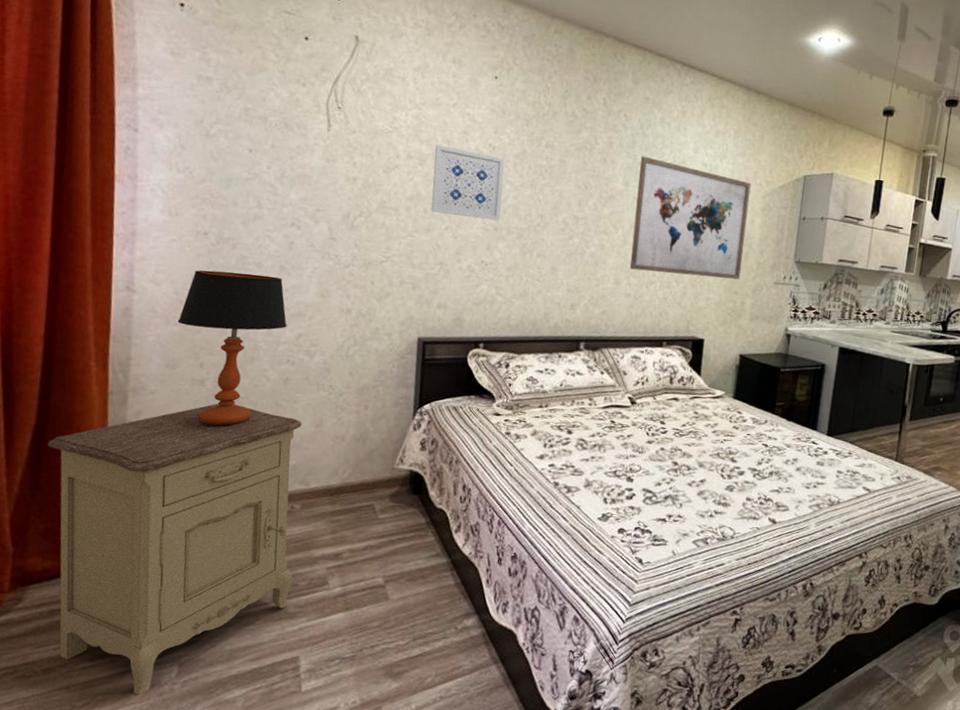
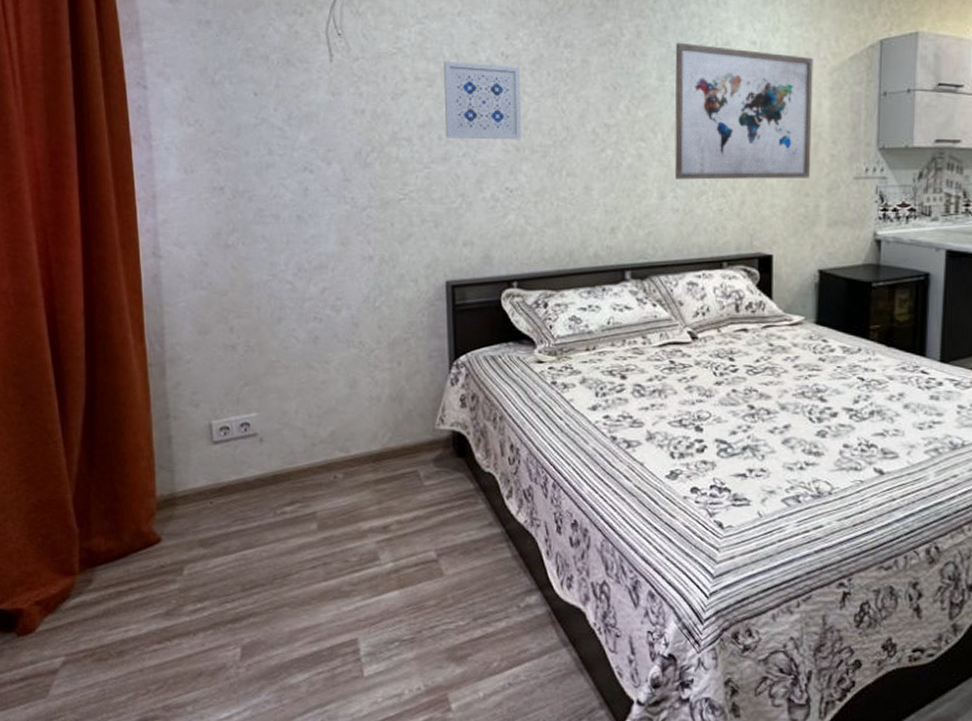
nightstand: present [47,403,302,695] -> none [98,368,343,679]
table lamp: present [177,270,287,426] -> none [204,227,311,393]

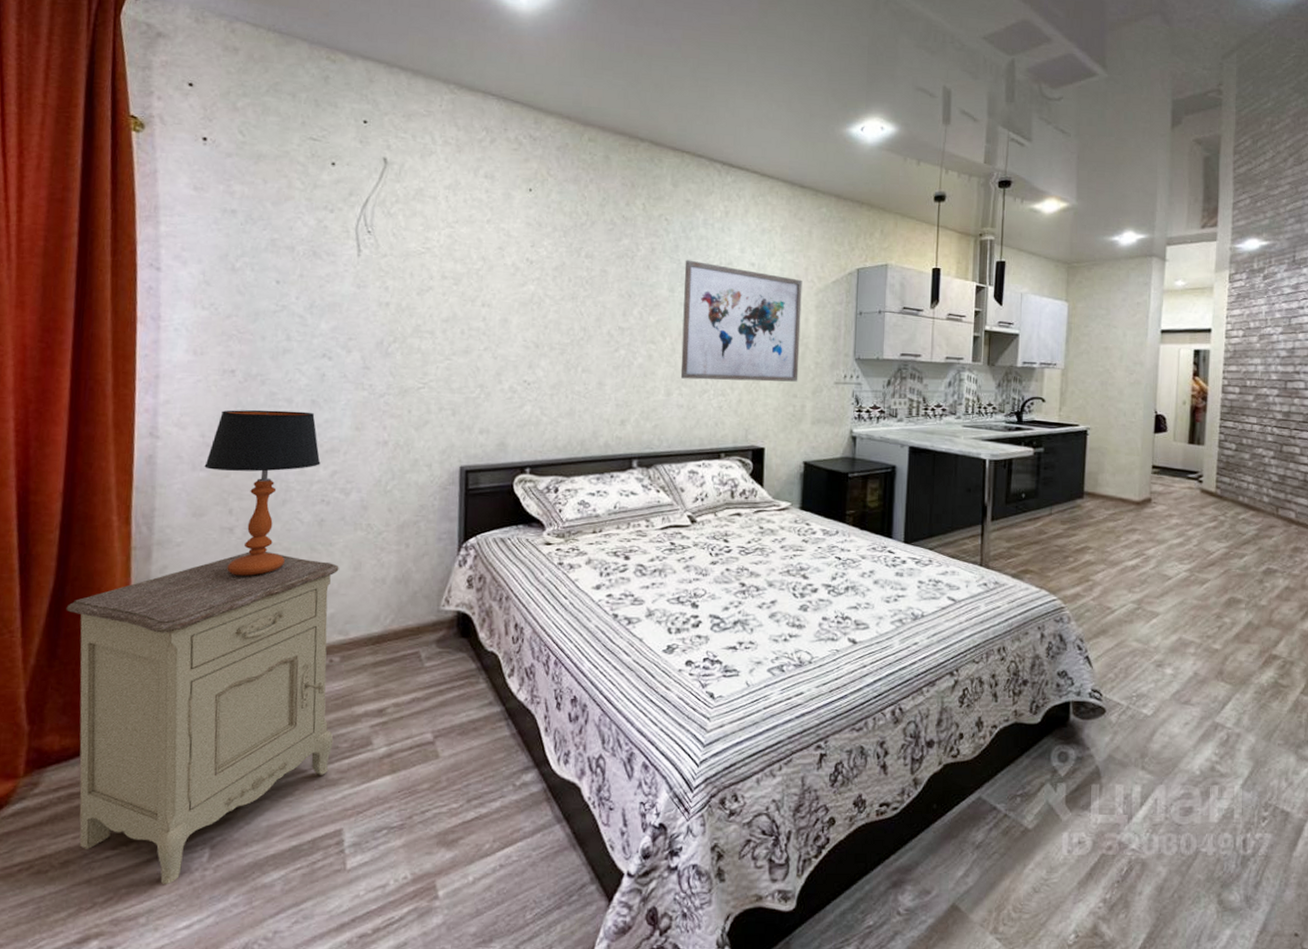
nightstand: none [98,368,343,679] -> present [66,551,339,885]
table lamp: none [204,227,311,393] -> present [204,410,321,576]
wall art: present [443,61,522,140] -> none [468,262,544,338]

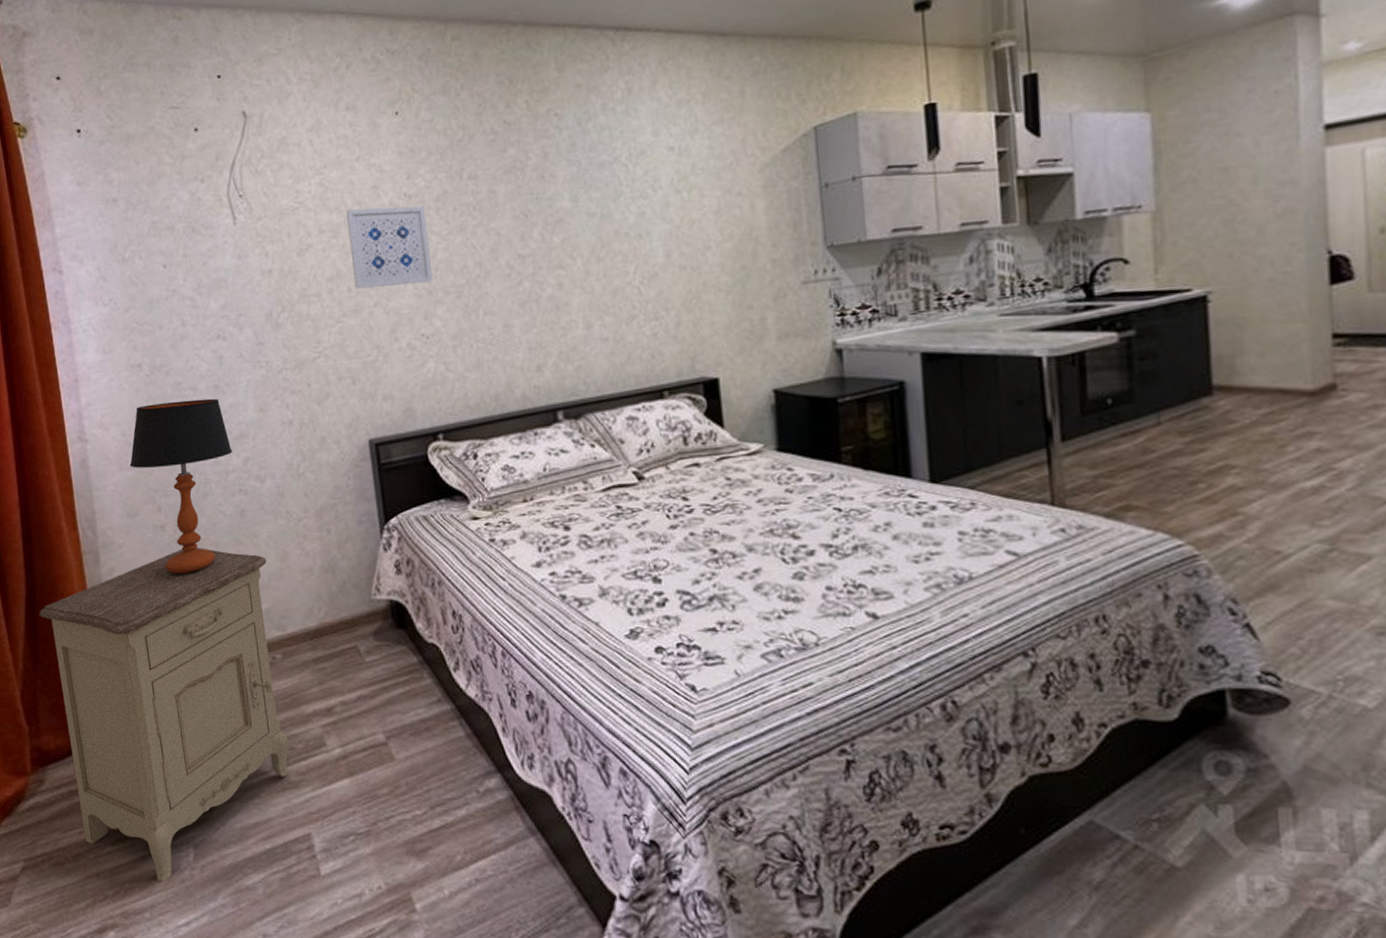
wall art: none [468,262,544,338] -> present [345,205,433,289]
wall art: present [680,260,803,382] -> none [586,156,752,306]

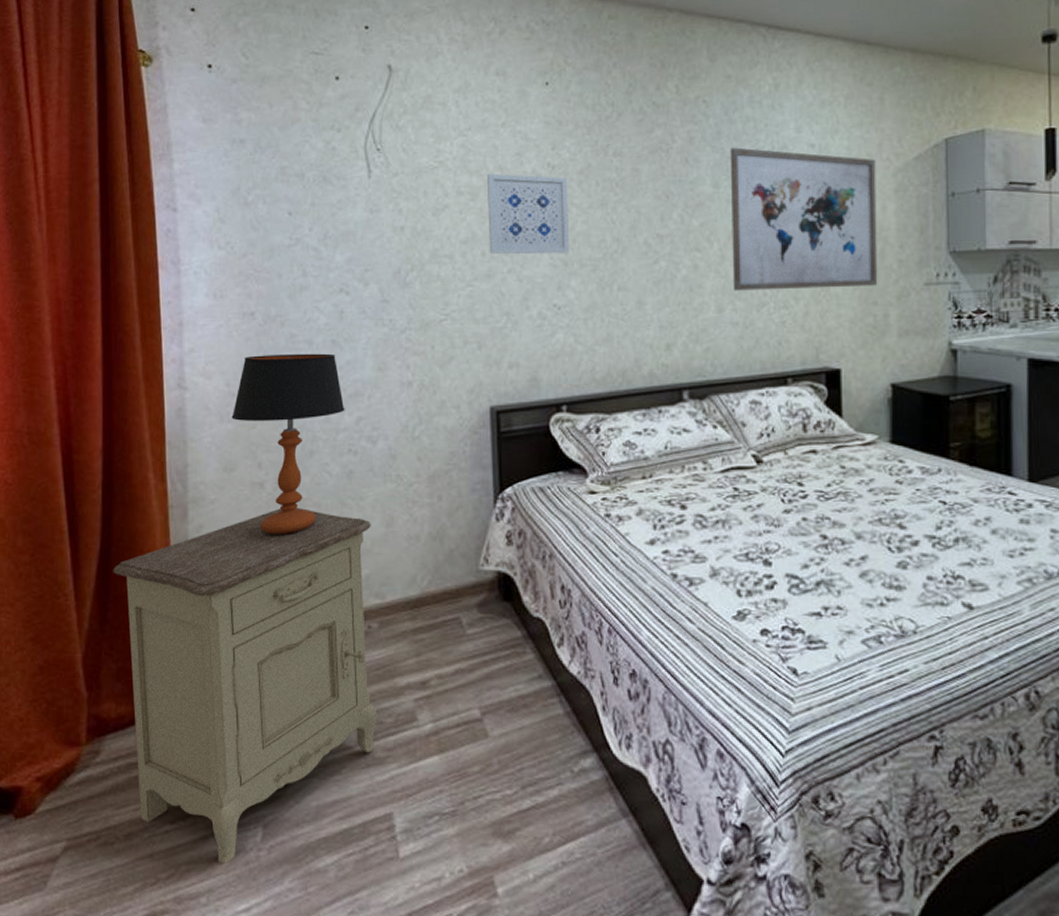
wall art: none [586,156,752,306] -> present [729,147,878,291]

